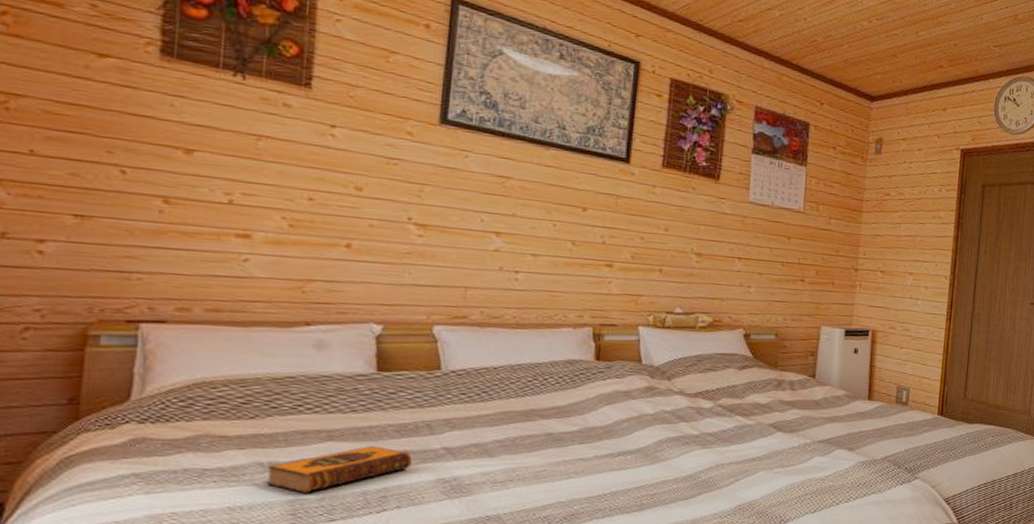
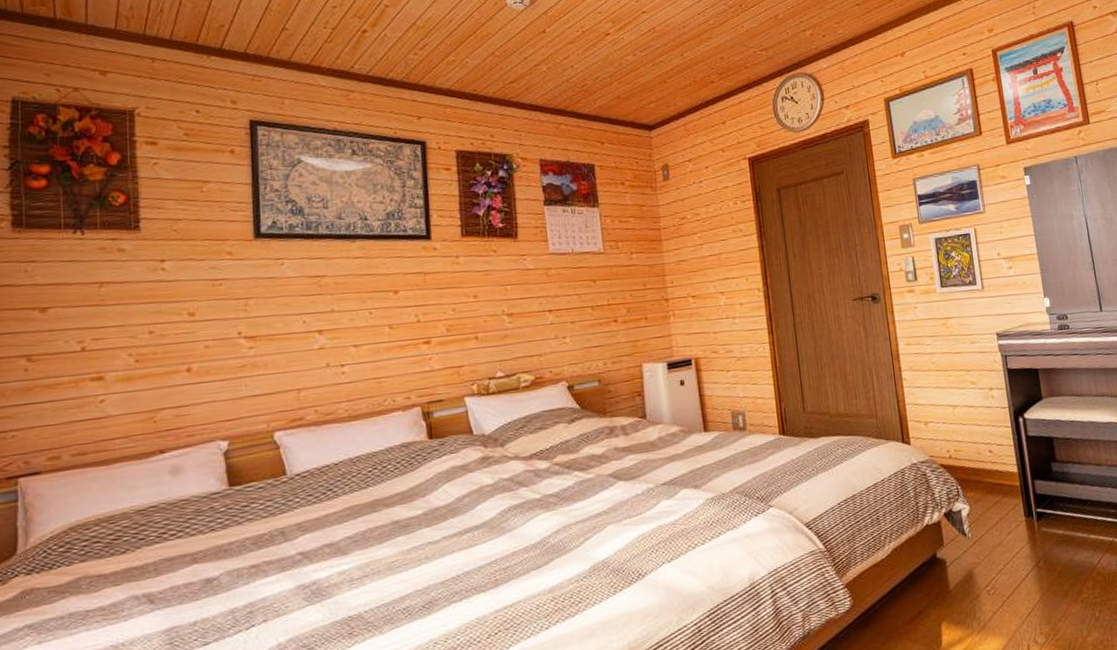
hardback book: present [264,446,413,493] -> none [141,561,272,621]

